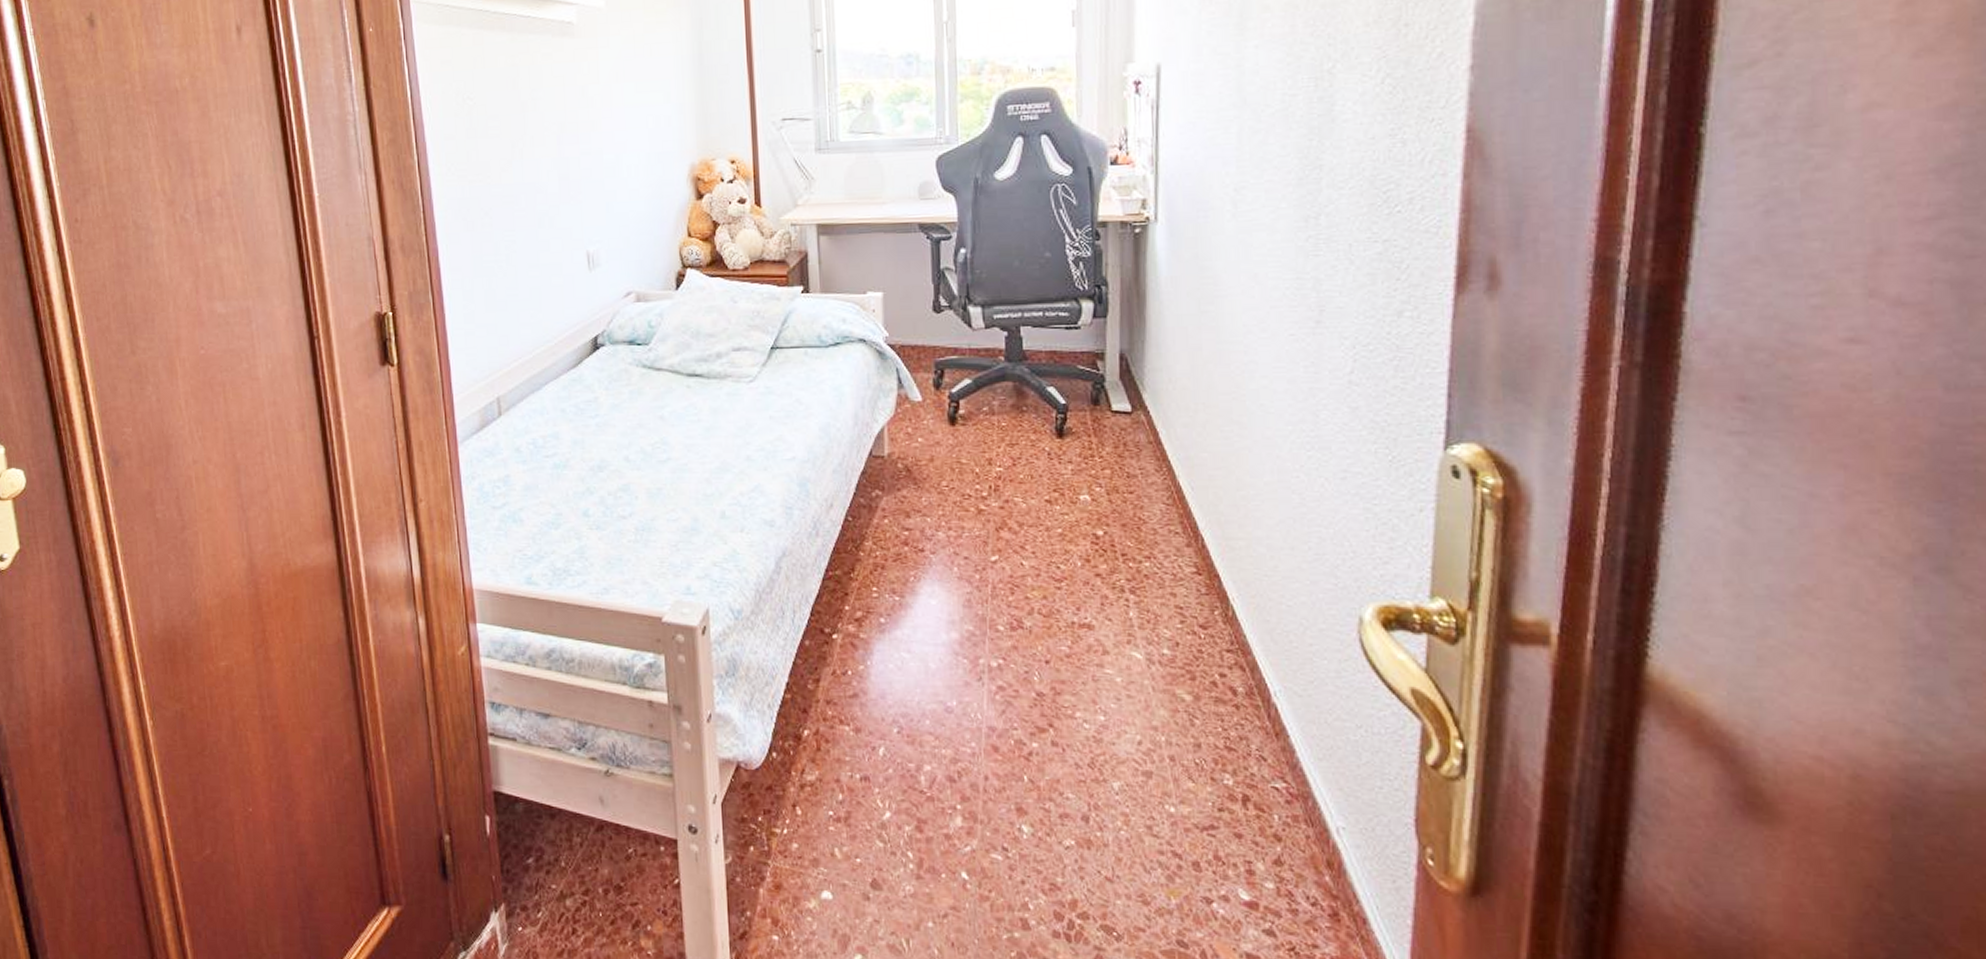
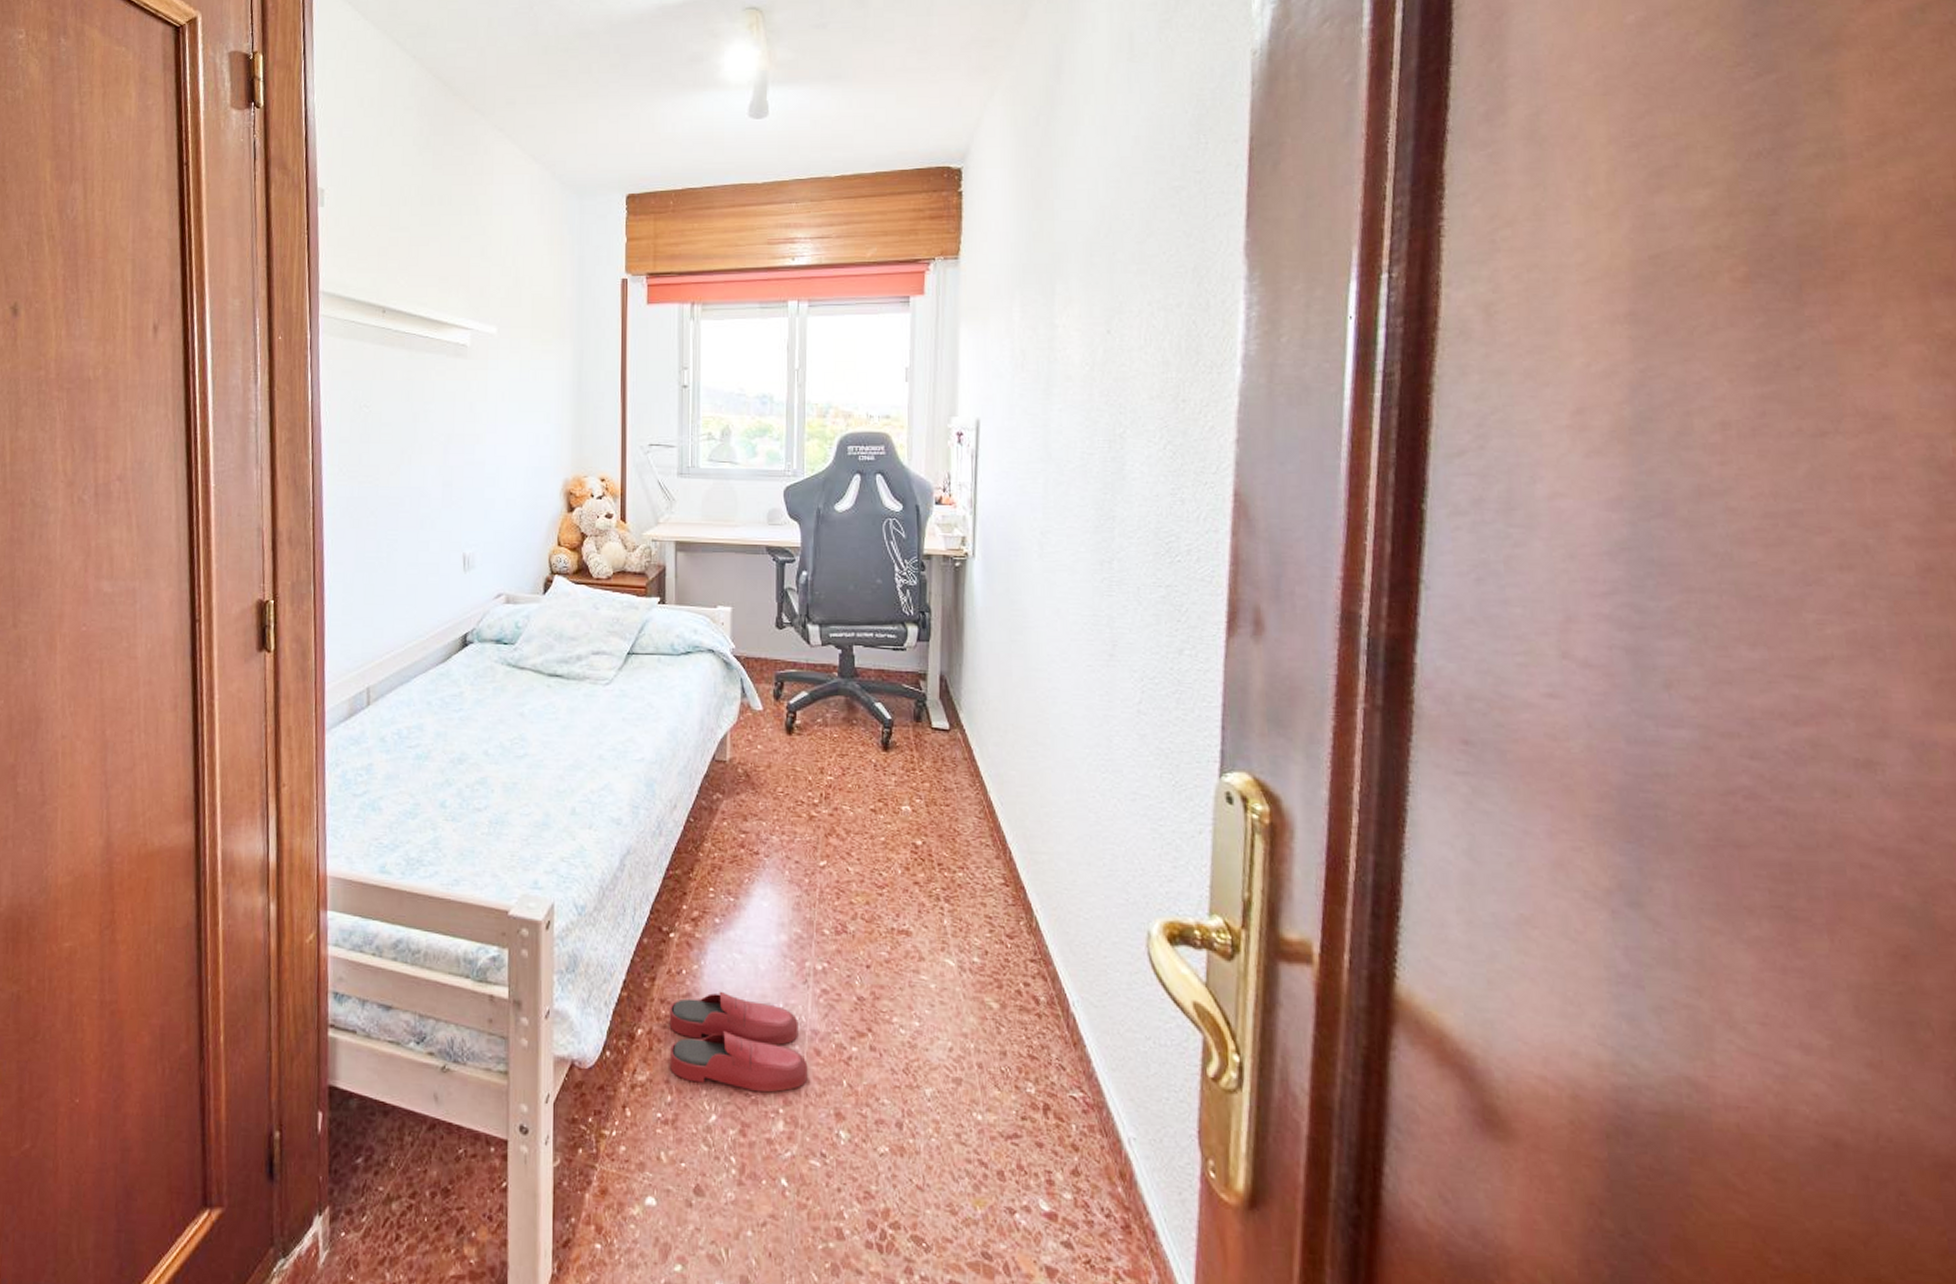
slippers: none [836,690,986,790] -> present [669,991,808,1093]

